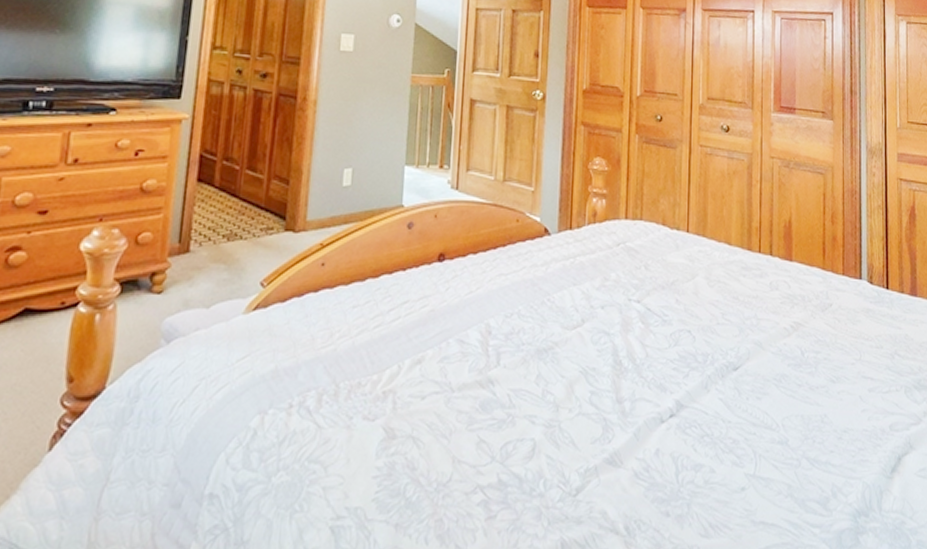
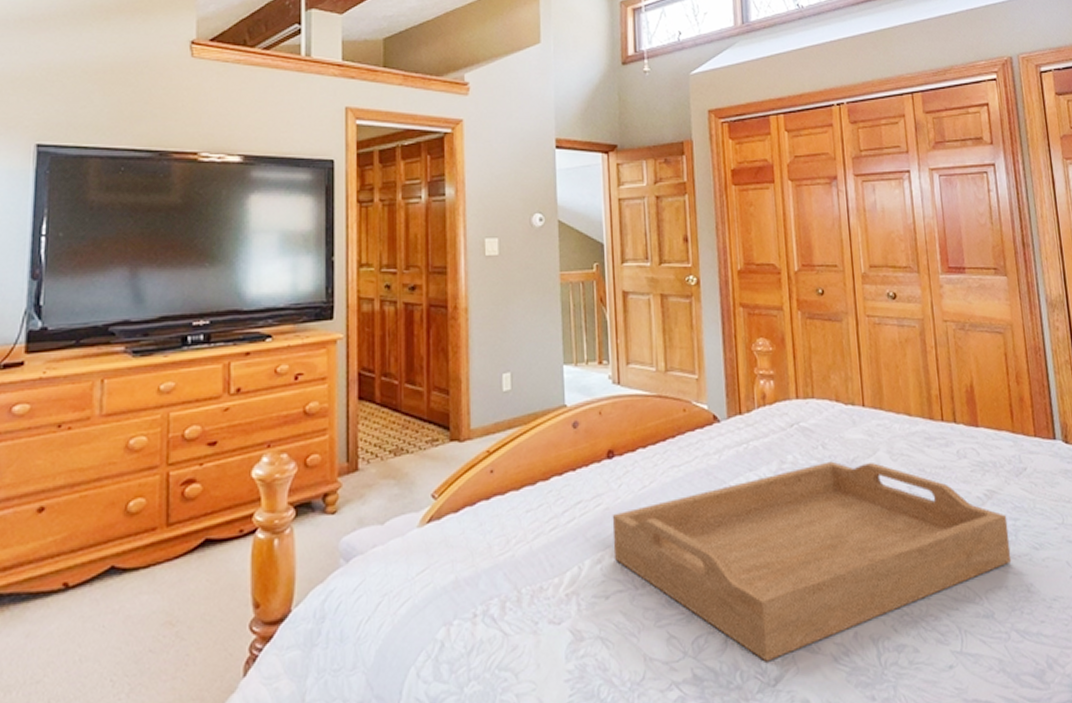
serving tray: none [434,282,810,472] -> present [612,461,1012,662]

